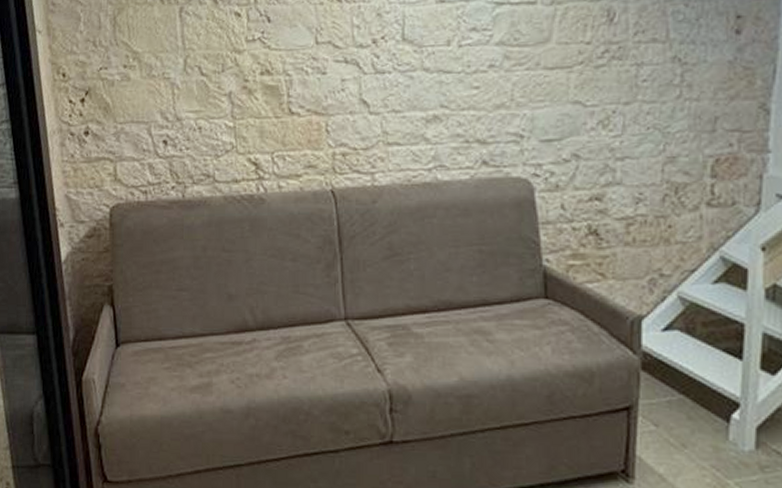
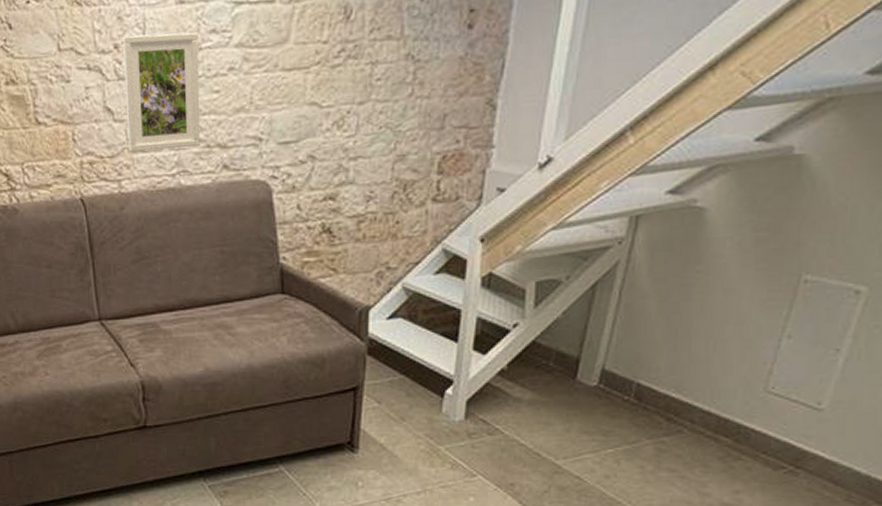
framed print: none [382,29,459,145] -> present [123,32,201,152]

